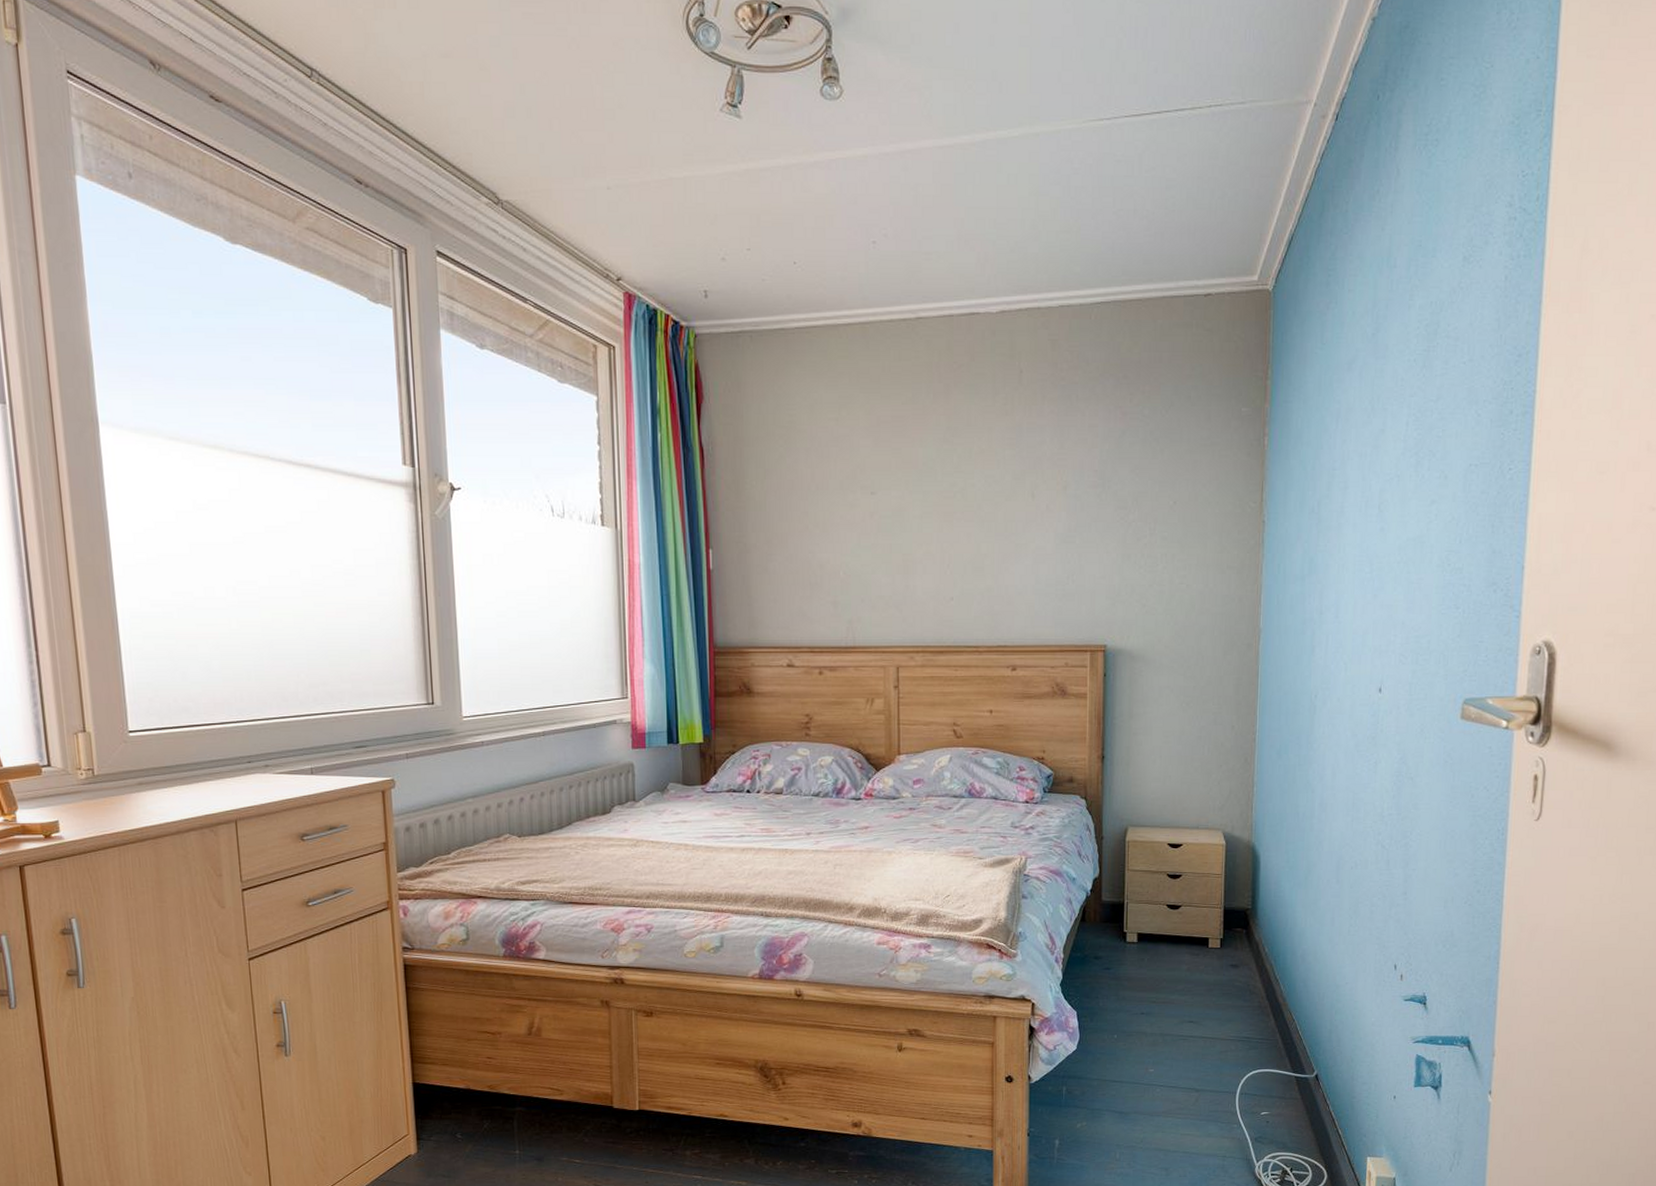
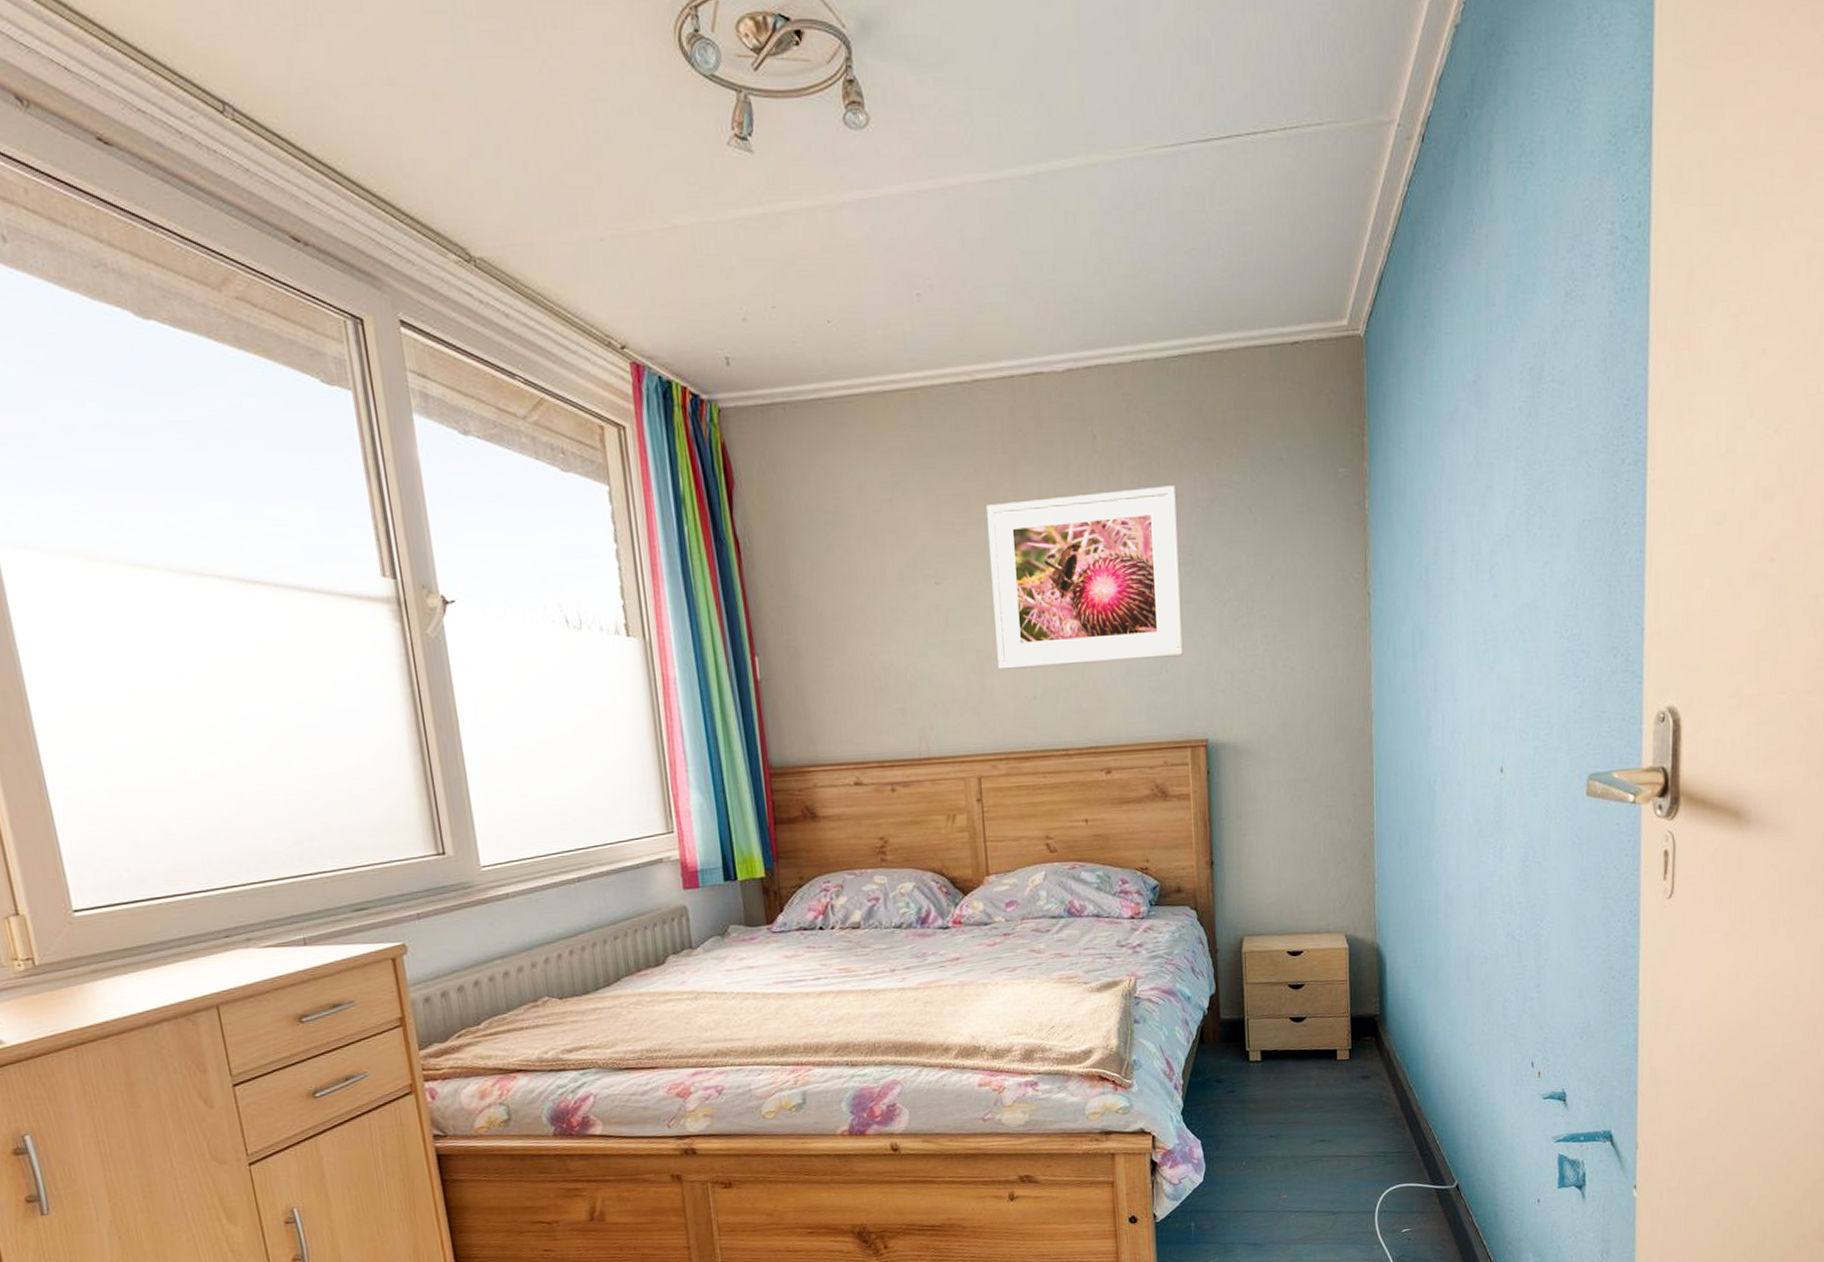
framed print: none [921,417,1092,572] -> present [987,485,1184,669]

